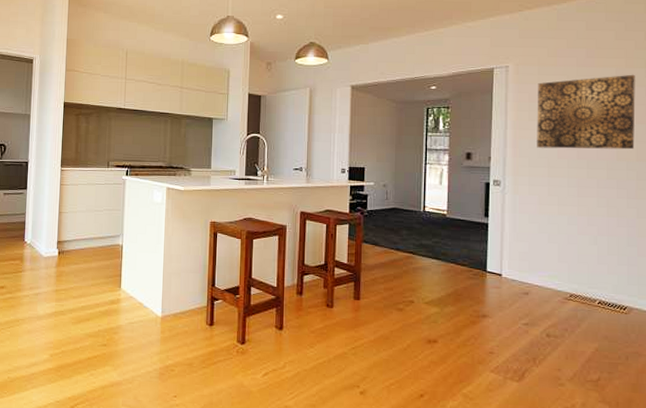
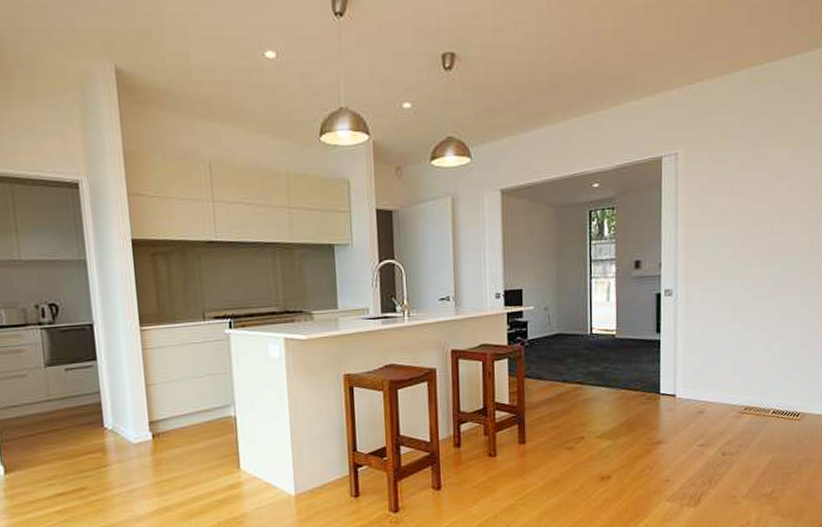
wall art: present [537,74,635,150] -> none [709,154,810,248]

